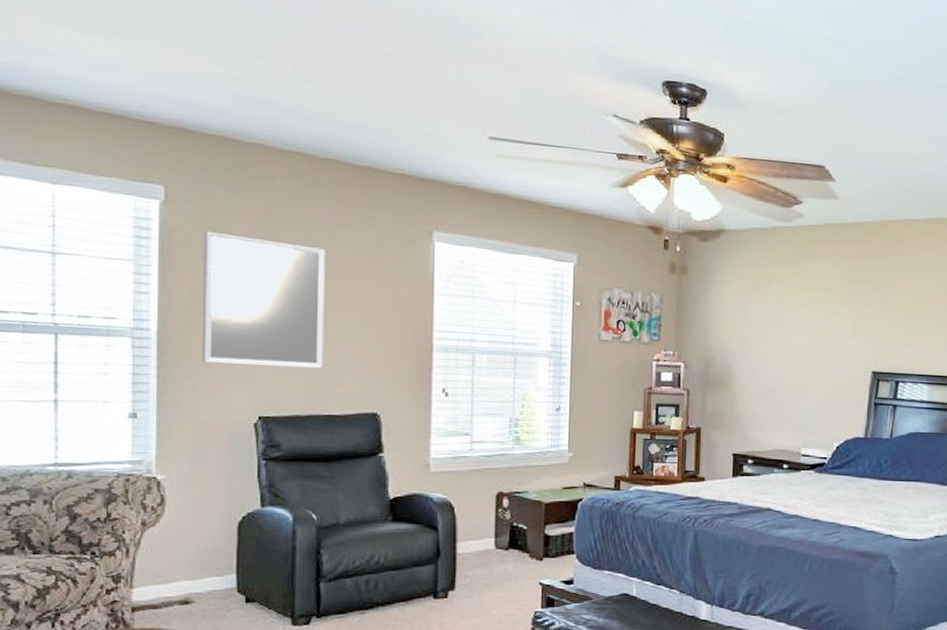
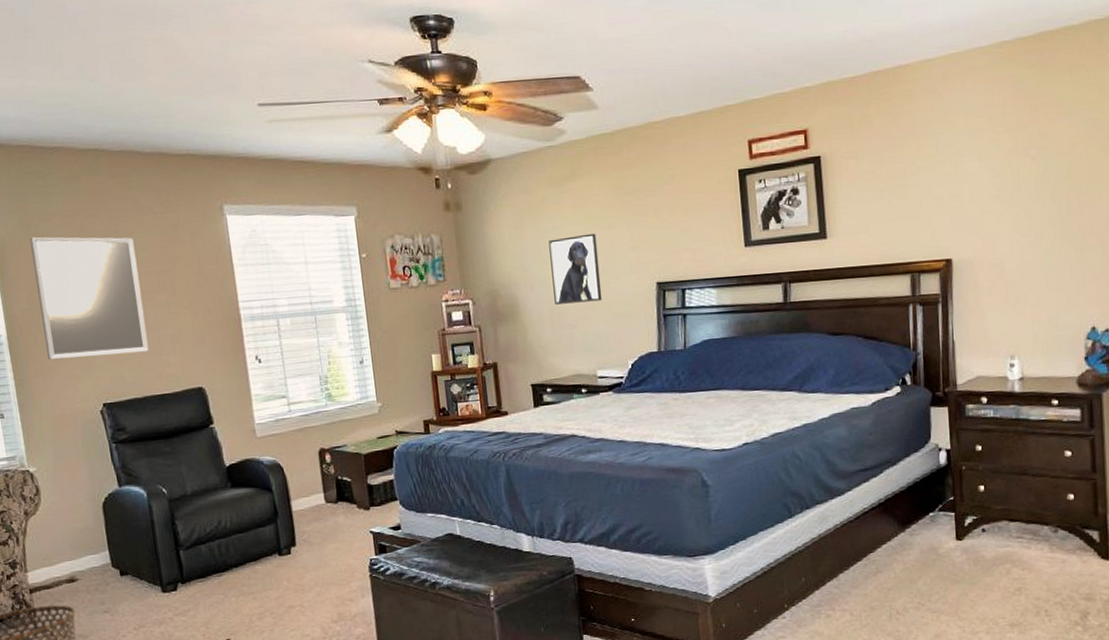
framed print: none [768,315,819,382] -> present [549,233,603,305]

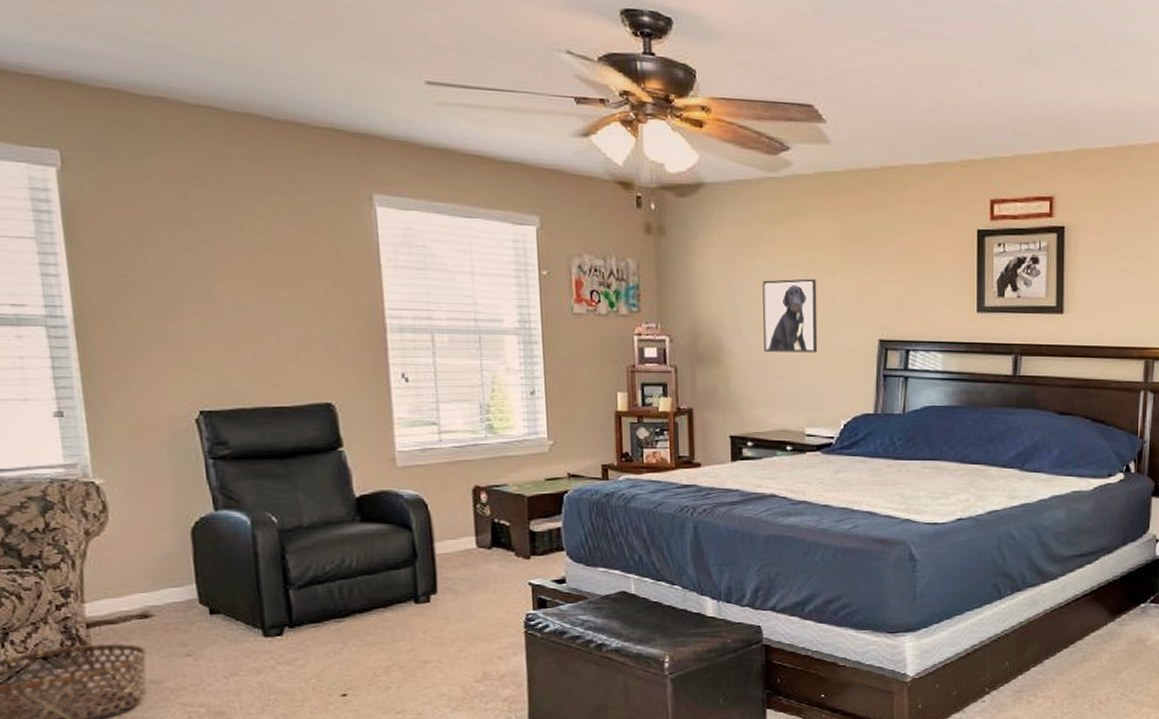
home mirror: present [30,237,149,360] -> none [112,201,265,356]

